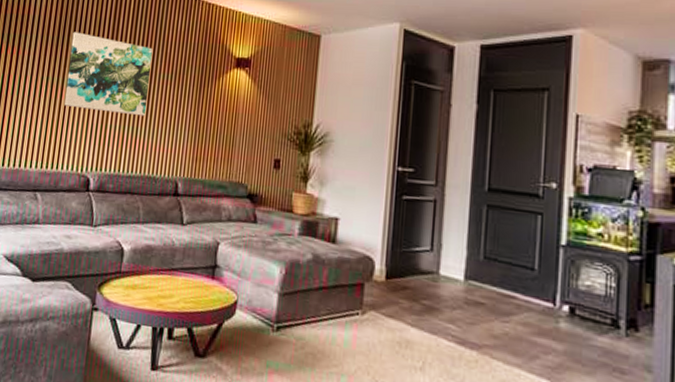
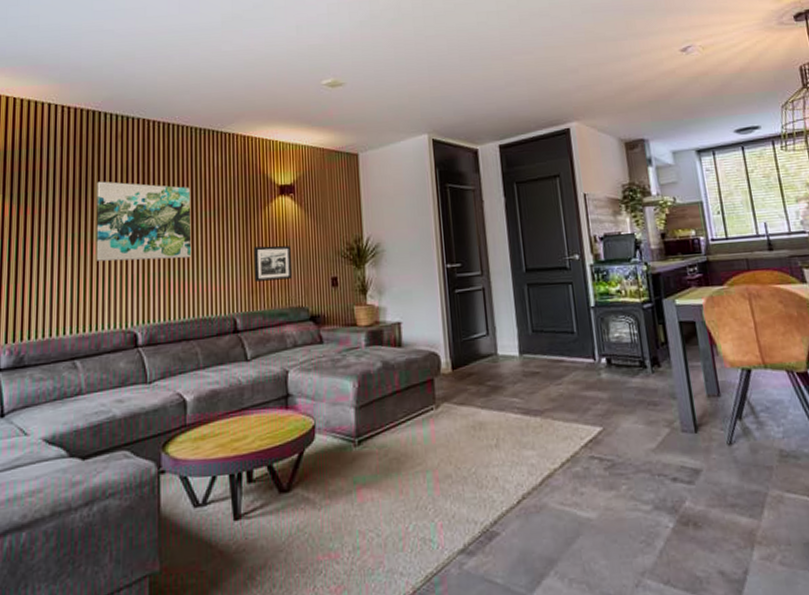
picture frame: none [199,116,239,153] -> present [253,245,292,282]

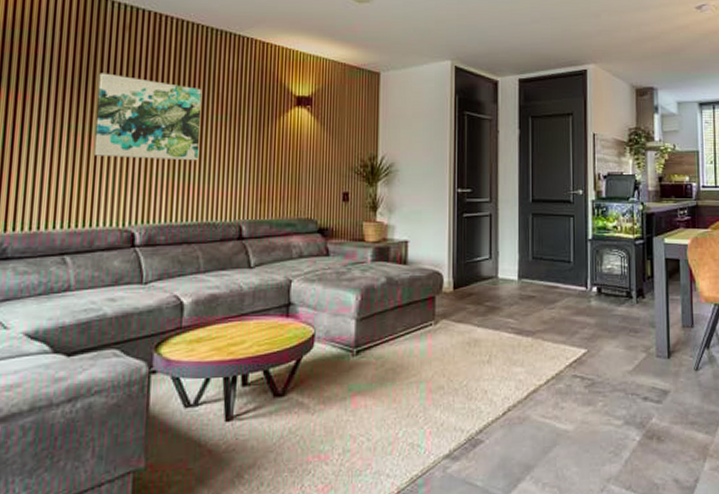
picture frame: present [253,245,292,282] -> none [263,156,303,190]

